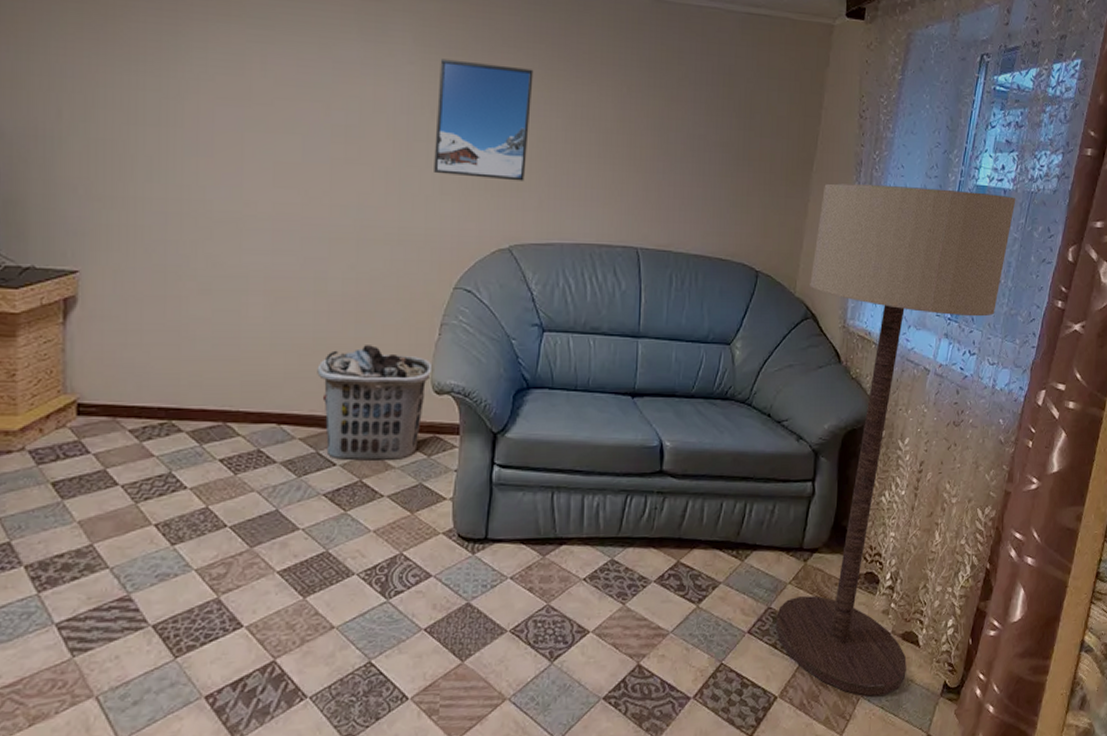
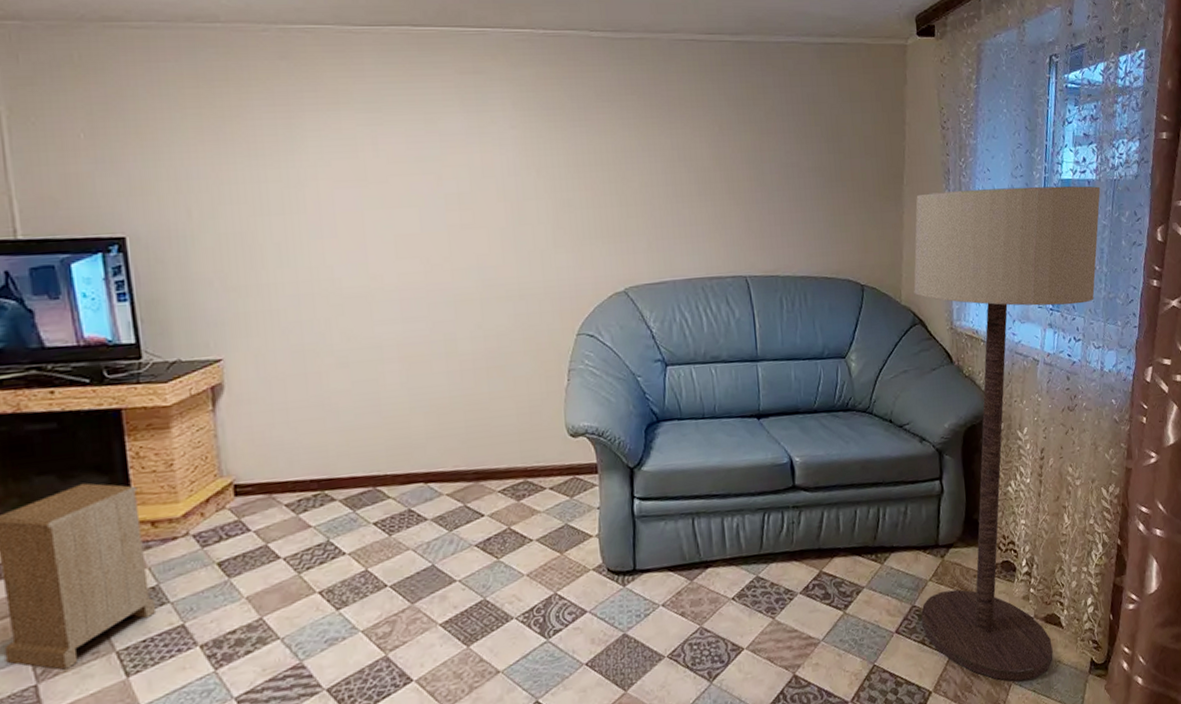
clothes hamper: present [317,345,434,461] -> none [456,397,568,511]
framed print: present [434,58,534,181] -> none [540,119,632,229]

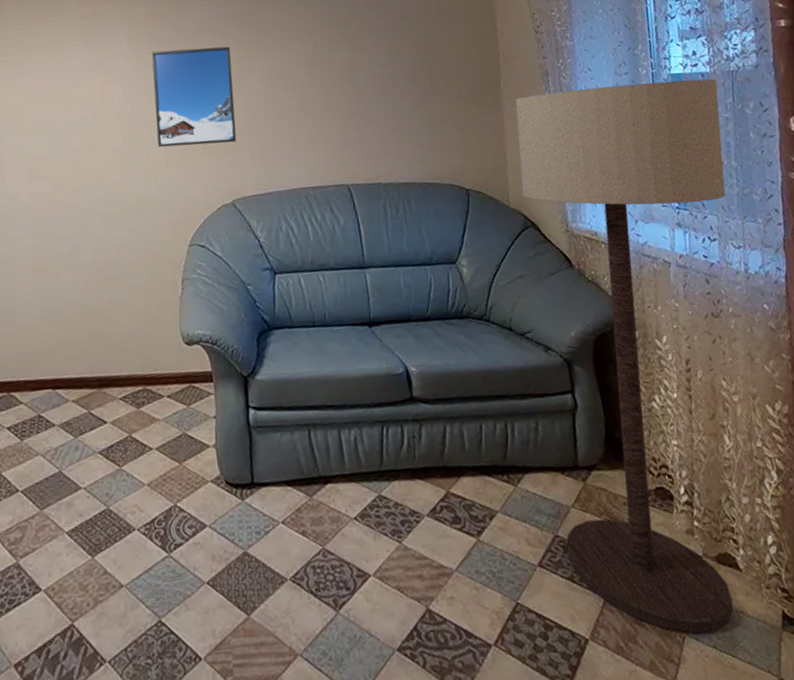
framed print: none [540,119,632,229] -> present [151,46,237,148]

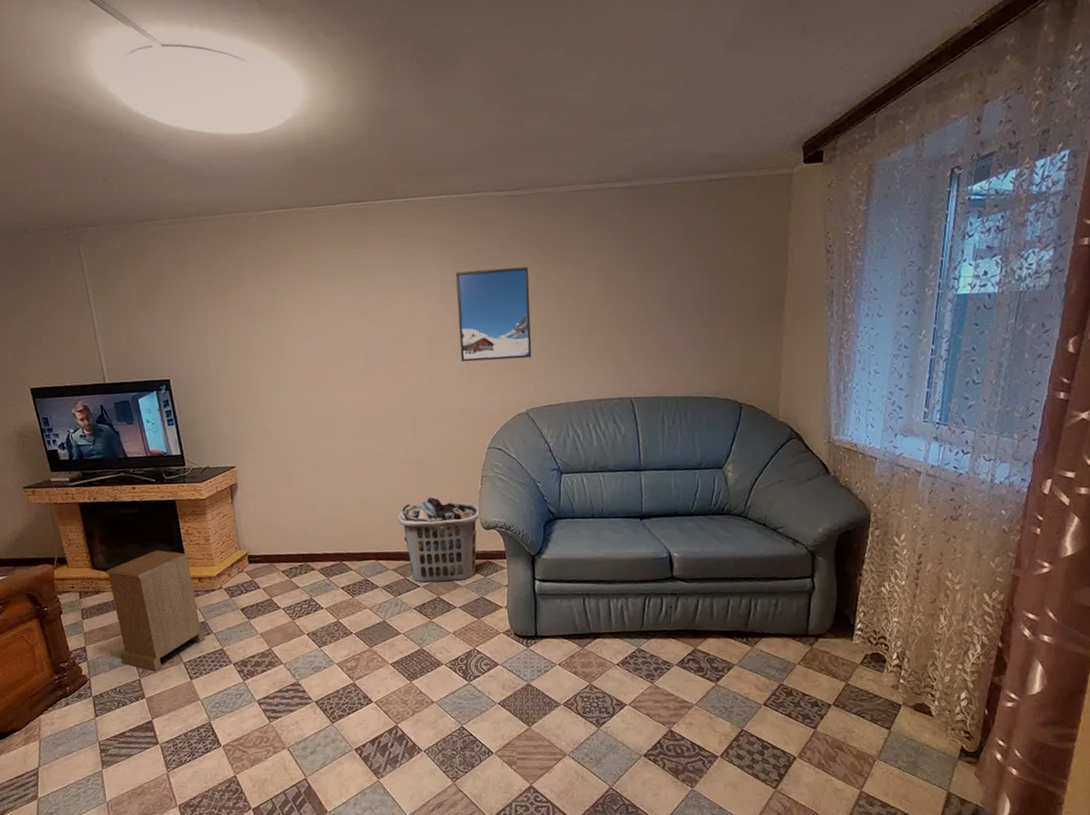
clothes hamper: none [81,306,183,418] -> present [397,497,481,583]
floor lamp: present [515,79,734,635] -> none [788,299,1003,759]

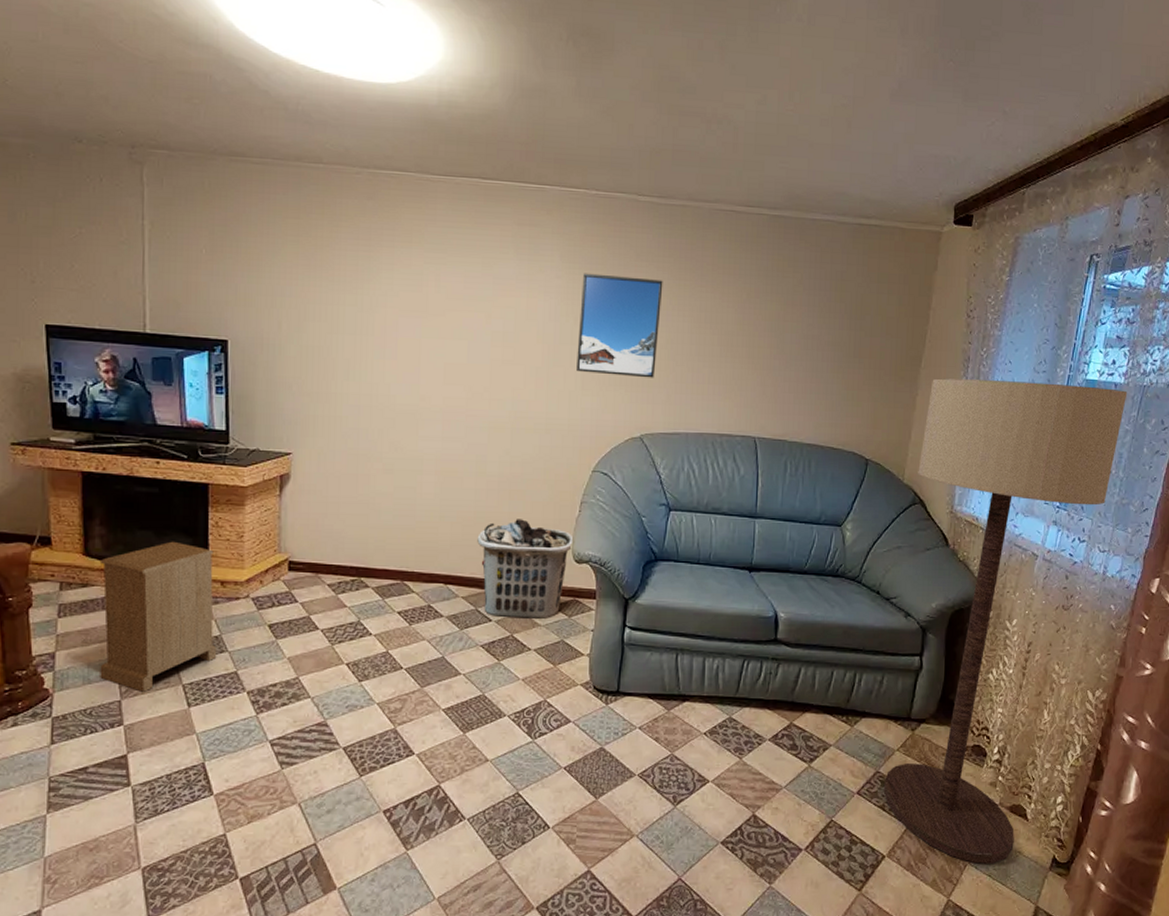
floor lamp: none [788,299,1003,759] -> present [883,378,1128,864]

